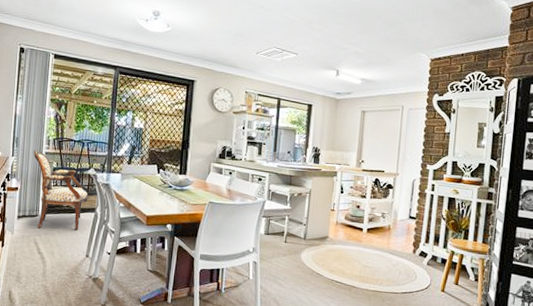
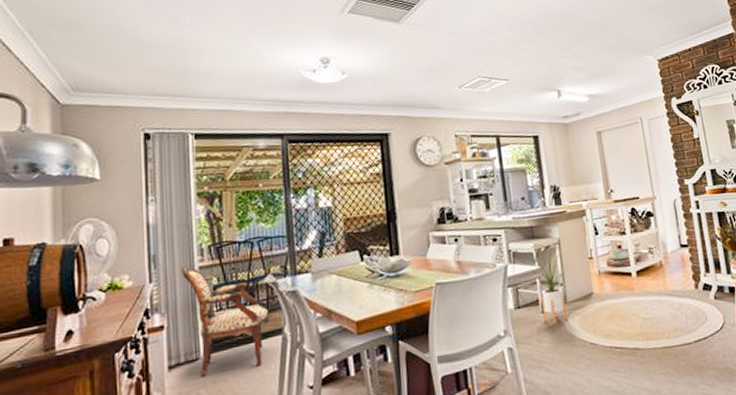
house plant: none [285,192,312,253] -> present [530,244,567,324]

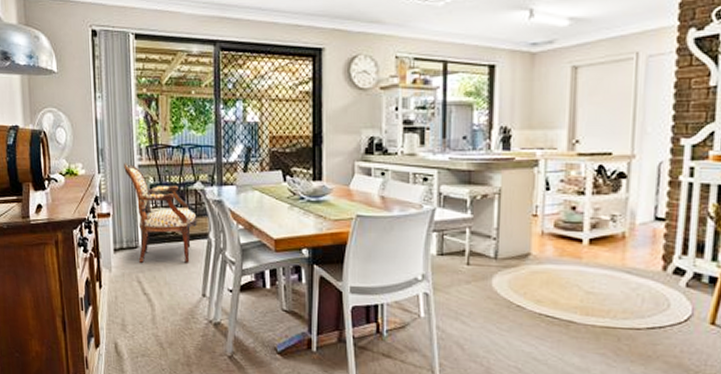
house plant: present [530,244,567,324] -> none [464,193,505,279]

